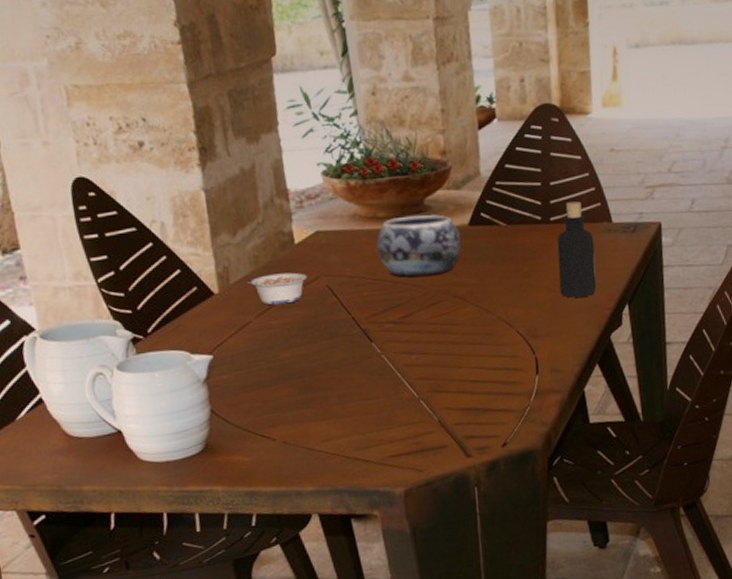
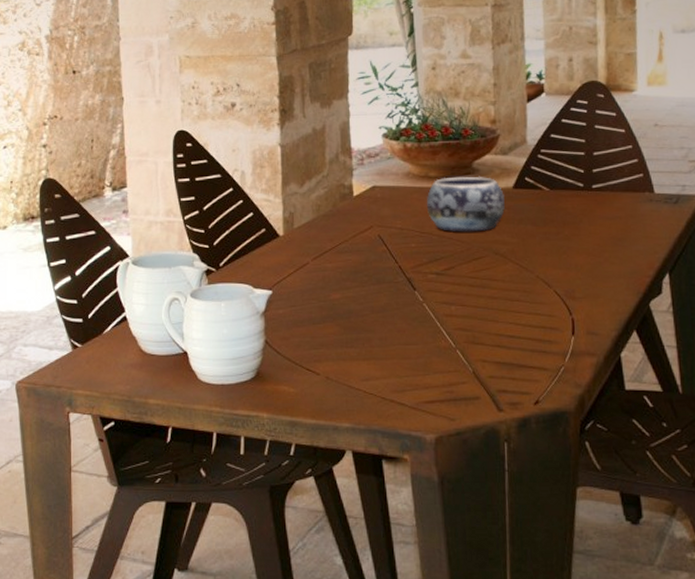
legume: present [246,272,308,305] -> none [308,221,362,250]
bottle: present [557,201,597,298] -> none [598,171,637,263]

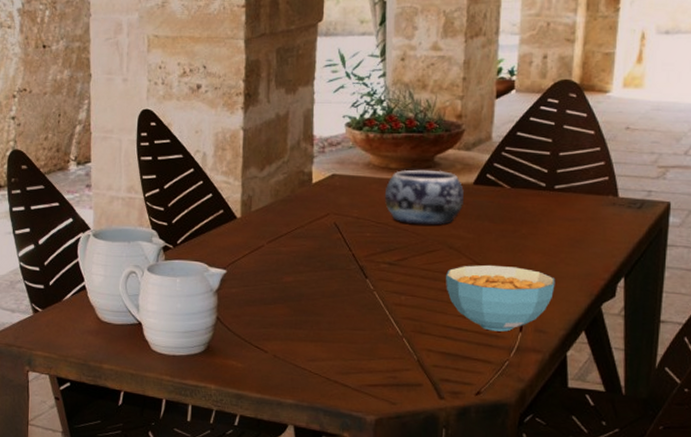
cereal bowl: none [494,268,603,337] -> present [446,264,556,332]

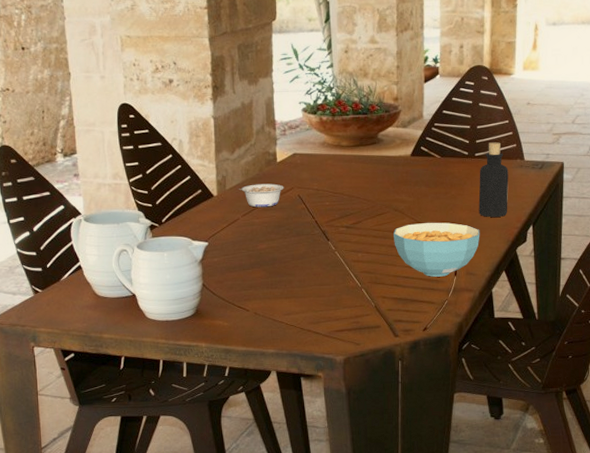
legume: none [265,207,319,235] -> present [238,183,284,208]
decorative bowl: present [384,169,464,225] -> none [338,145,404,193]
bottle: none [555,173,597,264] -> present [478,142,509,217]

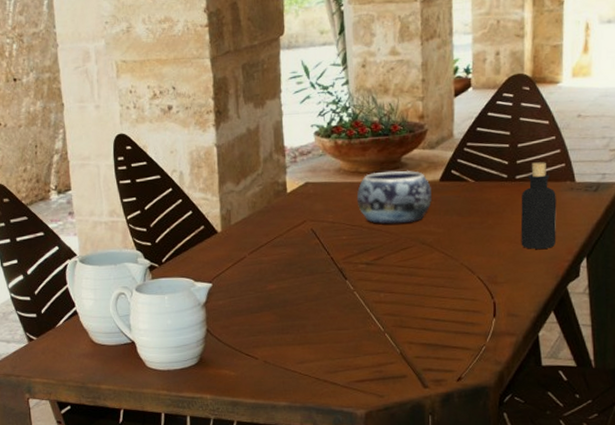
legume: present [238,183,284,208] -> none [244,217,296,244]
decorative bowl: none [338,145,404,193] -> present [356,170,432,224]
cereal bowl: present [394,222,480,277] -> none [421,256,523,319]

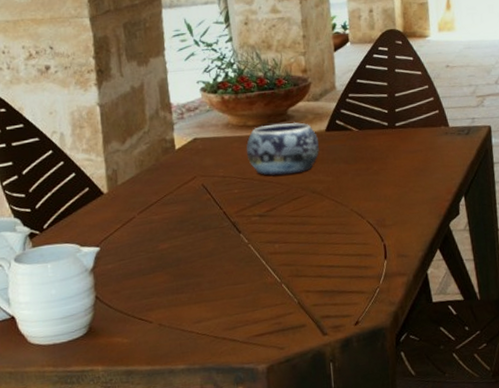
bottle: present [520,162,557,249] -> none [401,109,437,192]

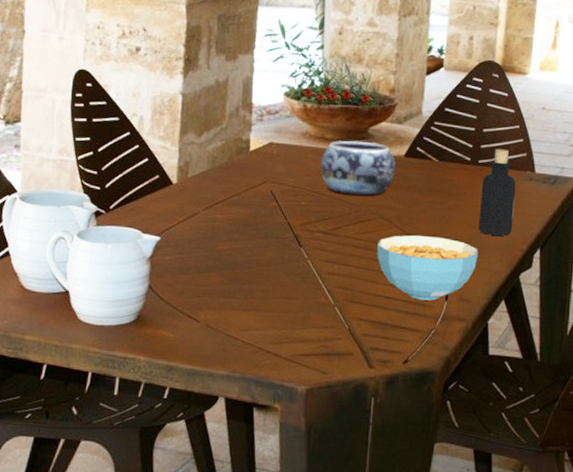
cereal bowl: none [313,201,409,264] -> present [377,235,479,301]
bottle: none [401,109,437,192] -> present [478,149,516,236]

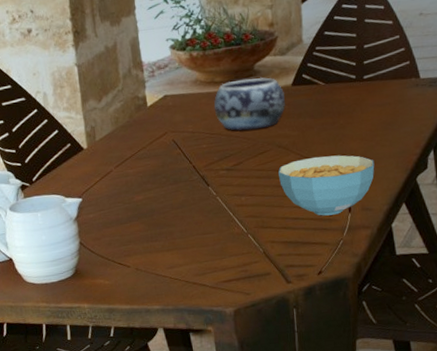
bottle: present [478,149,516,236] -> none [369,61,405,146]

